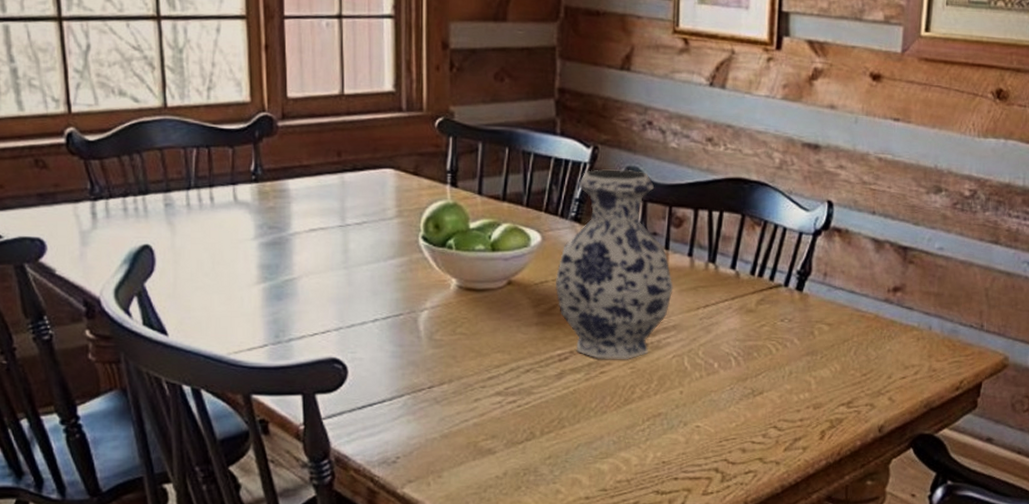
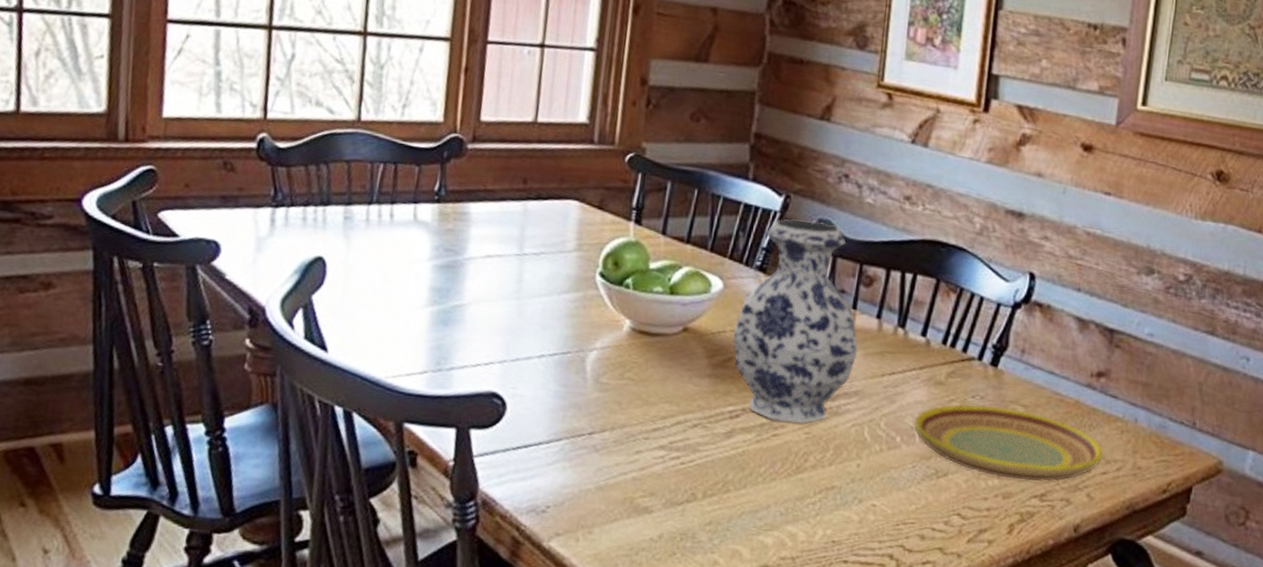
plate: none [730,327,903,391] -> present [915,404,1104,482]

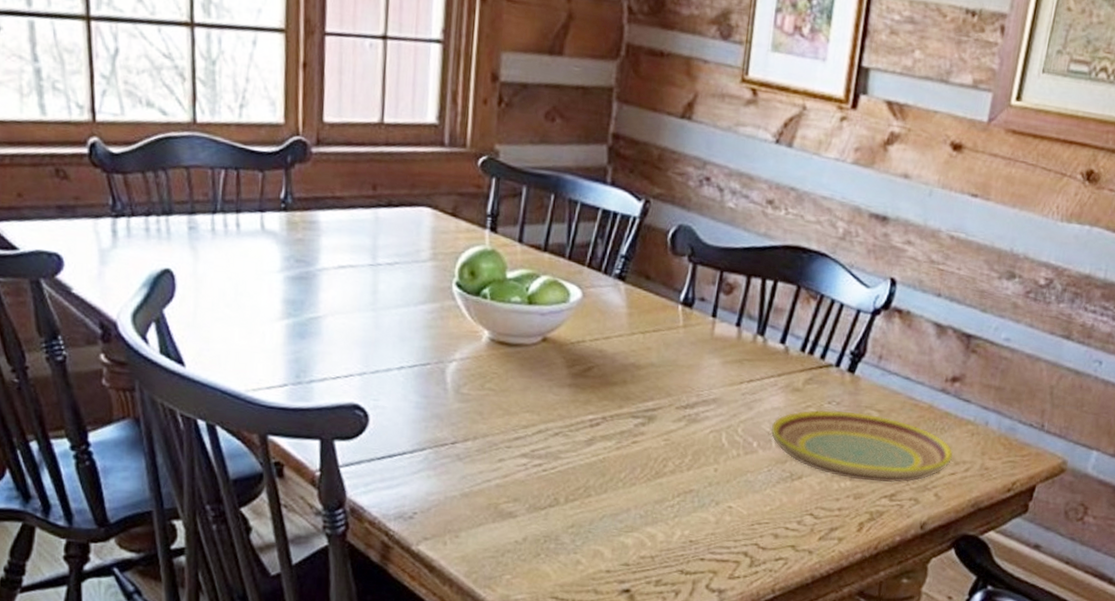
vase: present [733,219,858,423] -> none [592,225,717,430]

